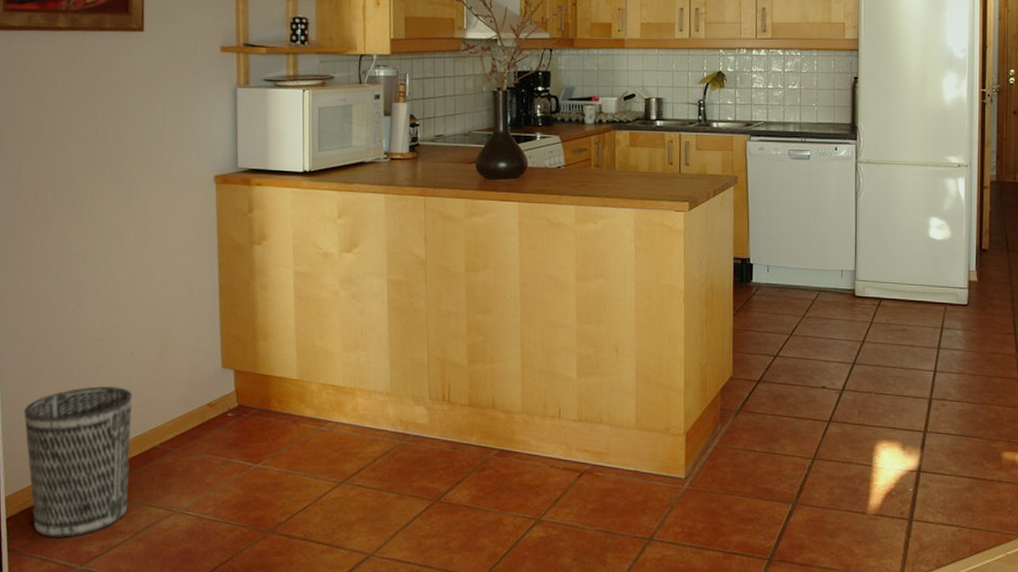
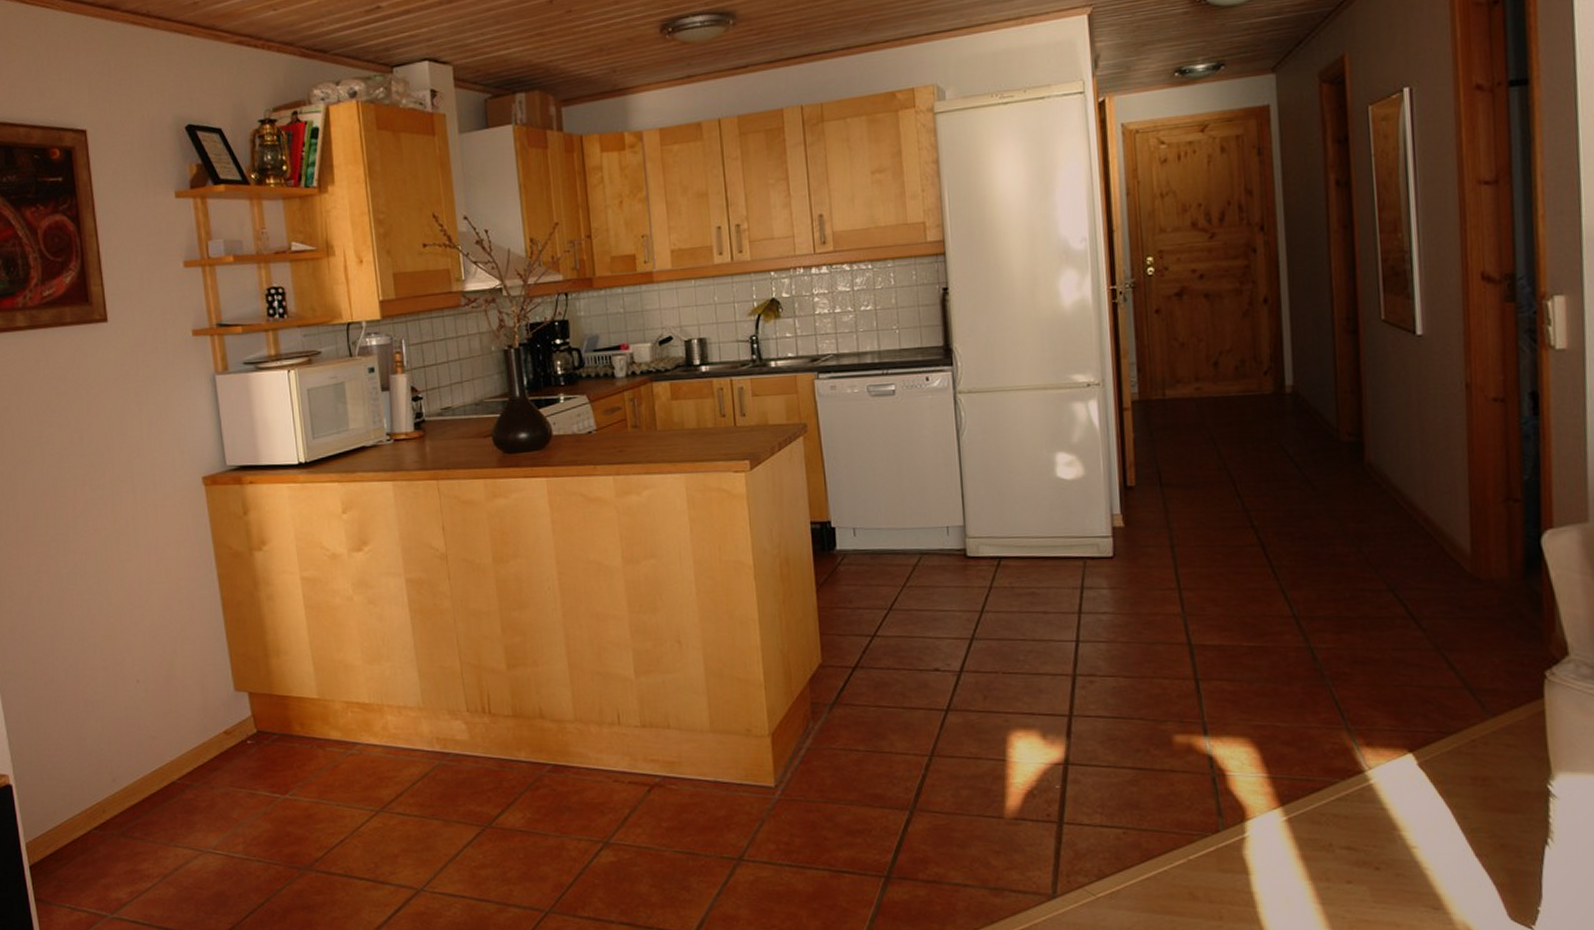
wastebasket: present [24,386,133,537] -> none [33,719,152,884]

